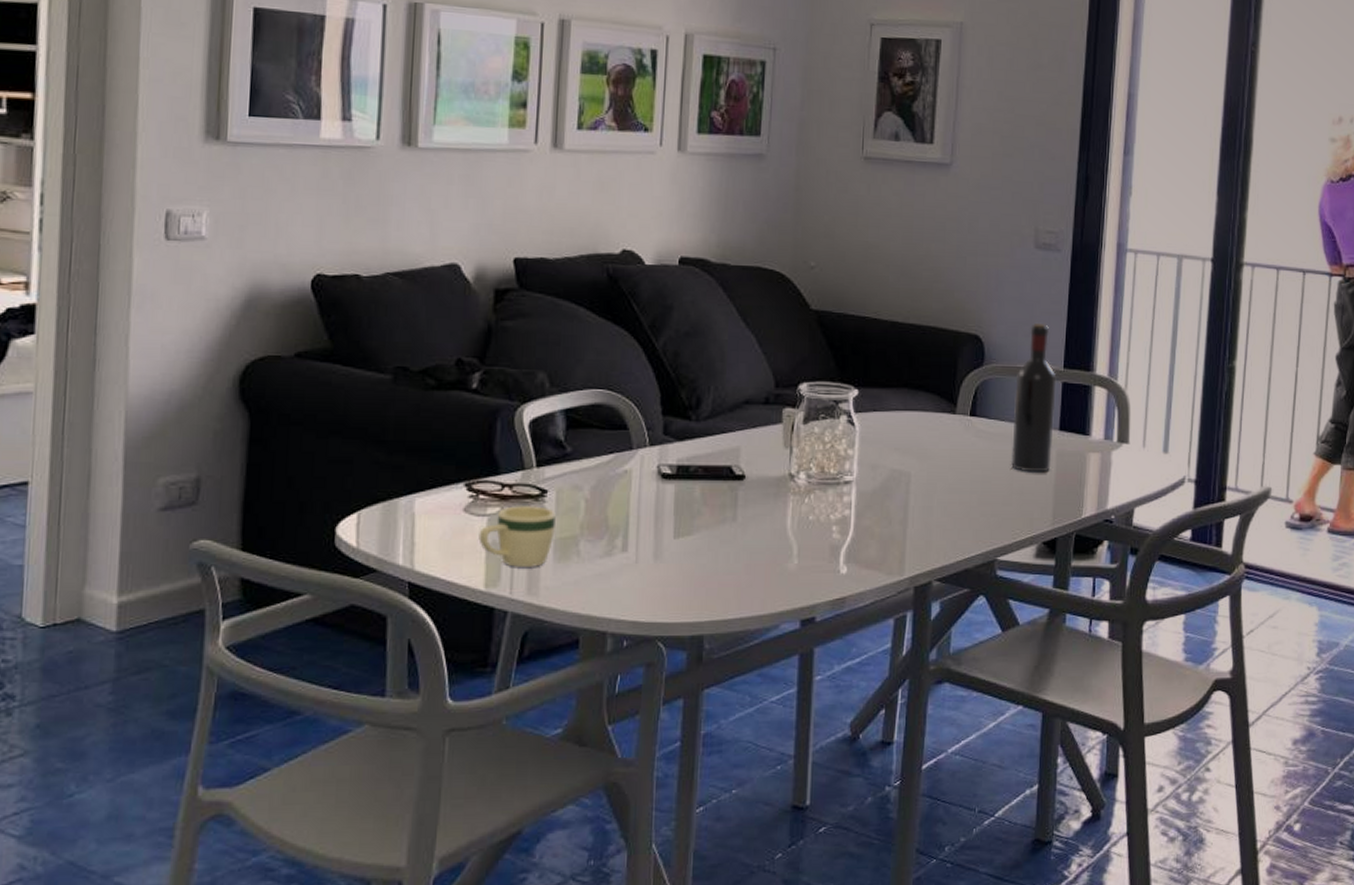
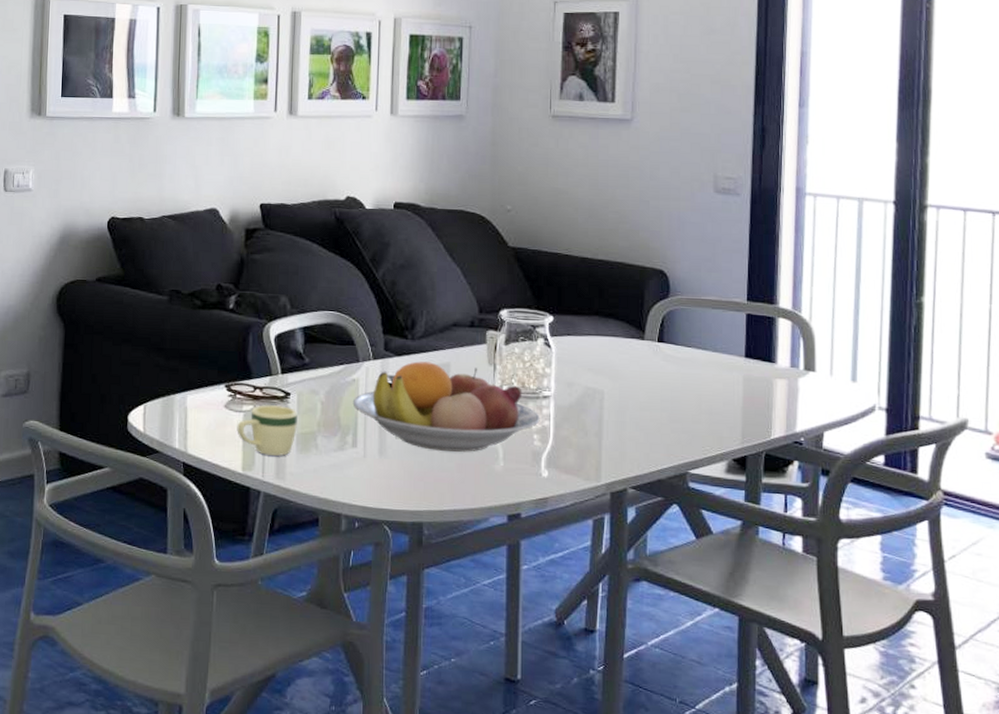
fruit bowl: none [623,446,840,550] -> present [352,361,540,452]
wine bottle: present [1010,323,1057,473] -> none [698,259,741,395]

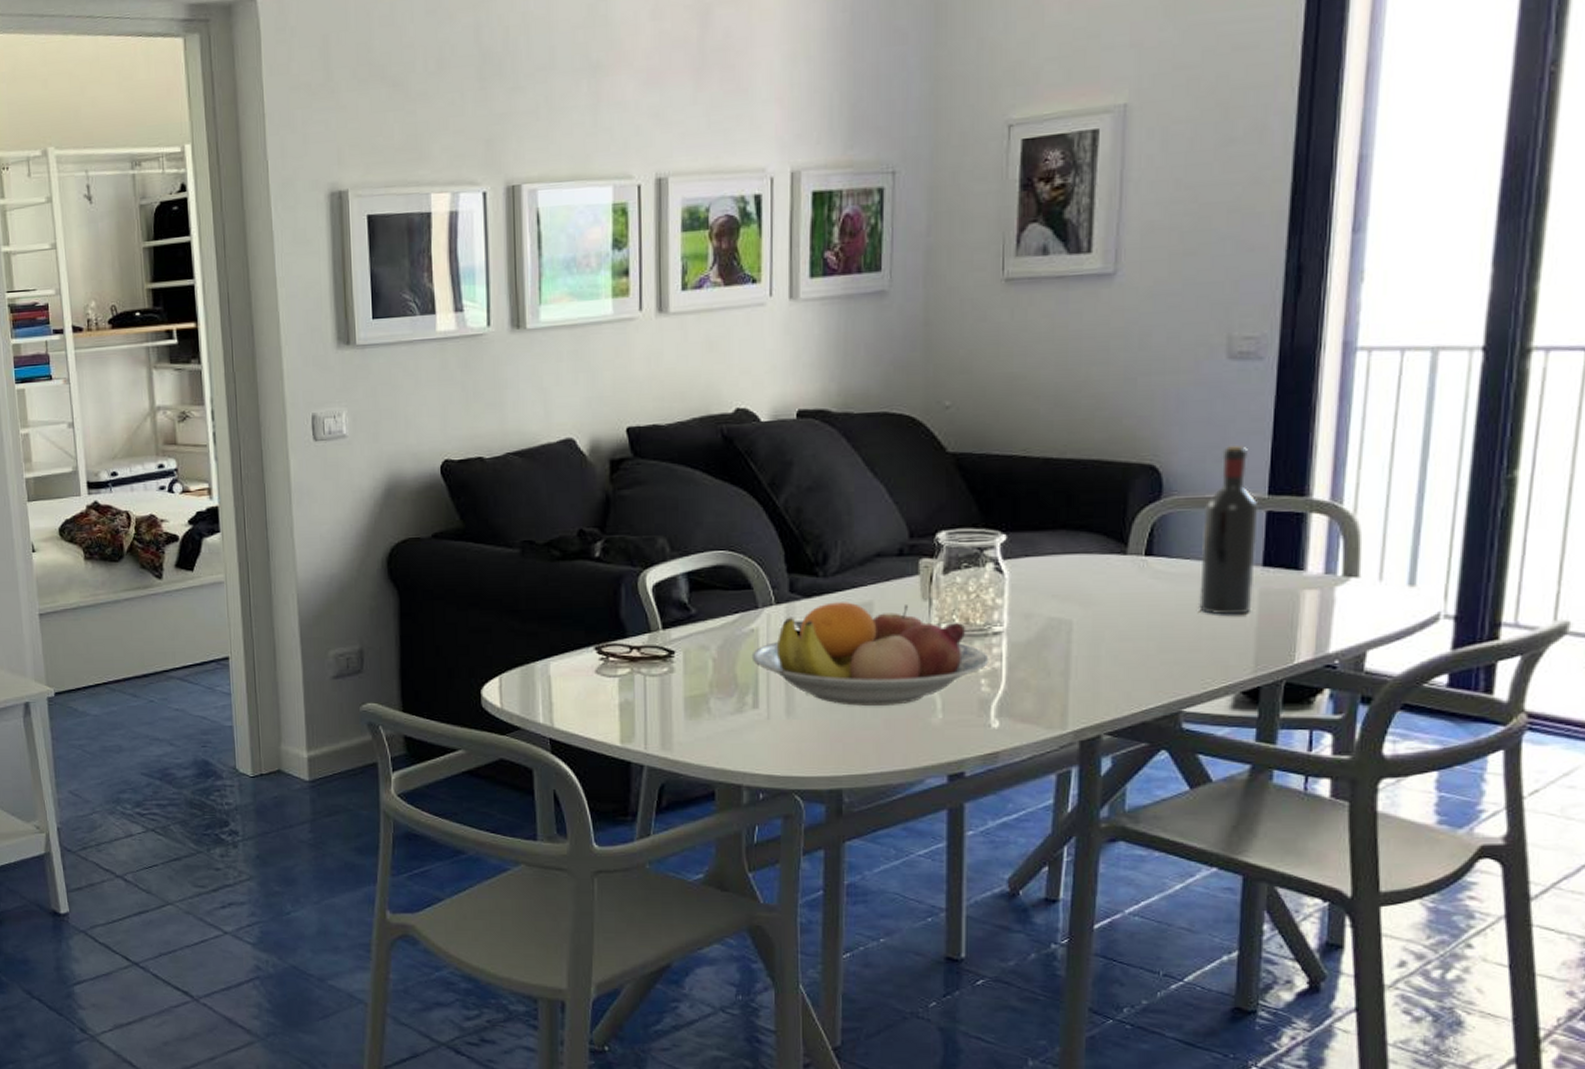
mug: present [237,405,297,456] -> none [611,666,685,724]
wine bottle: none [698,259,741,395] -> present [1197,444,1259,615]

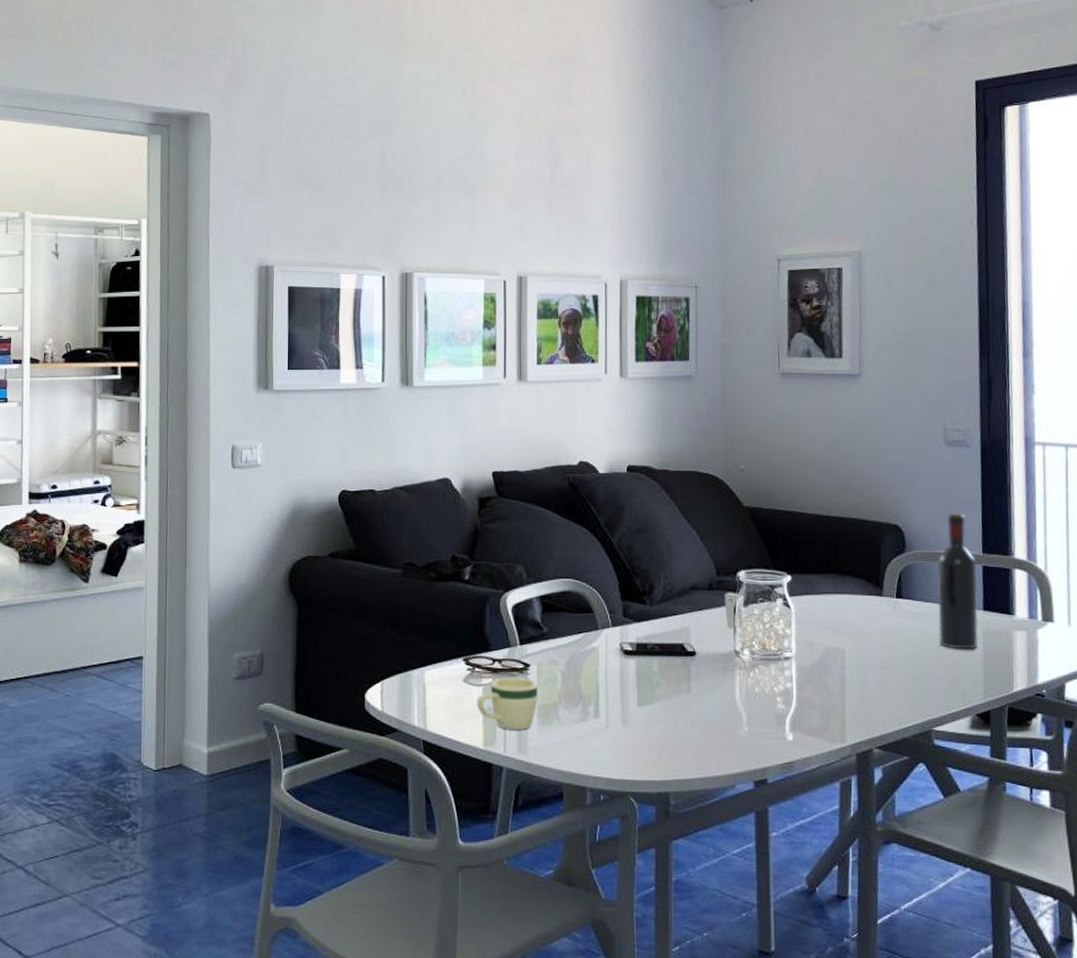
mug: none [611,666,685,724] -> present [476,677,538,729]
fruit bowl: present [751,602,989,706] -> none [593,627,783,718]

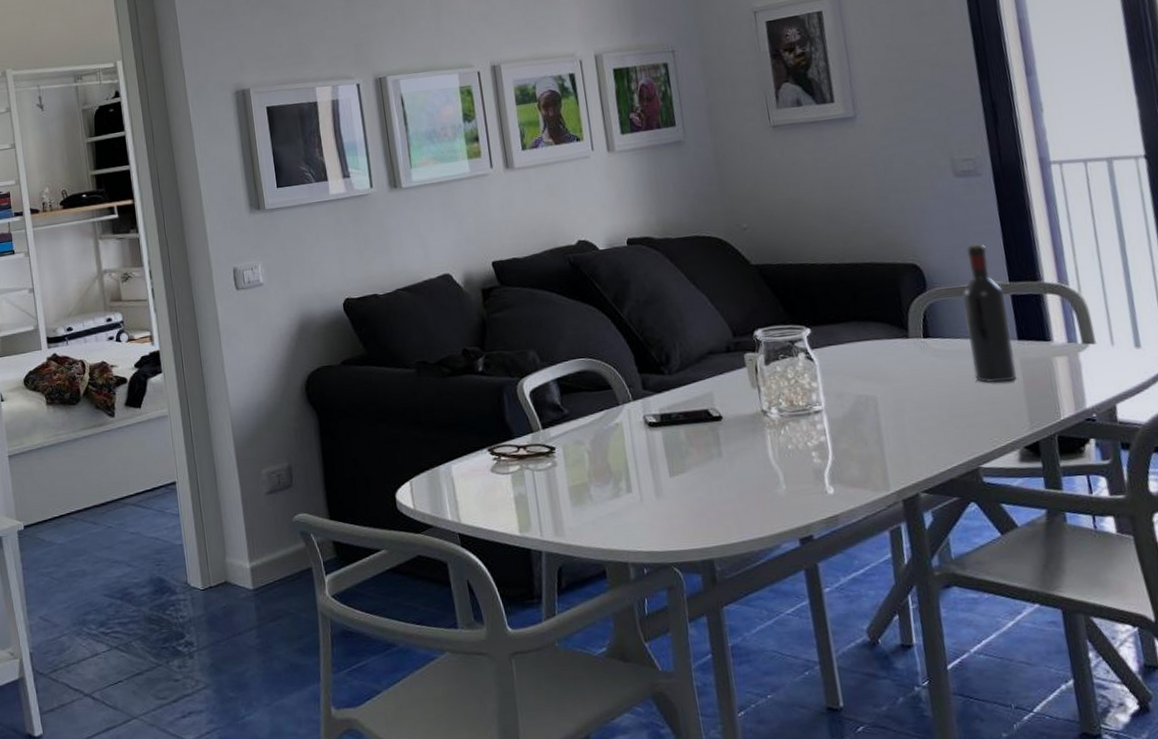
mug: present [476,677,538,729] -> none [506,461,568,514]

